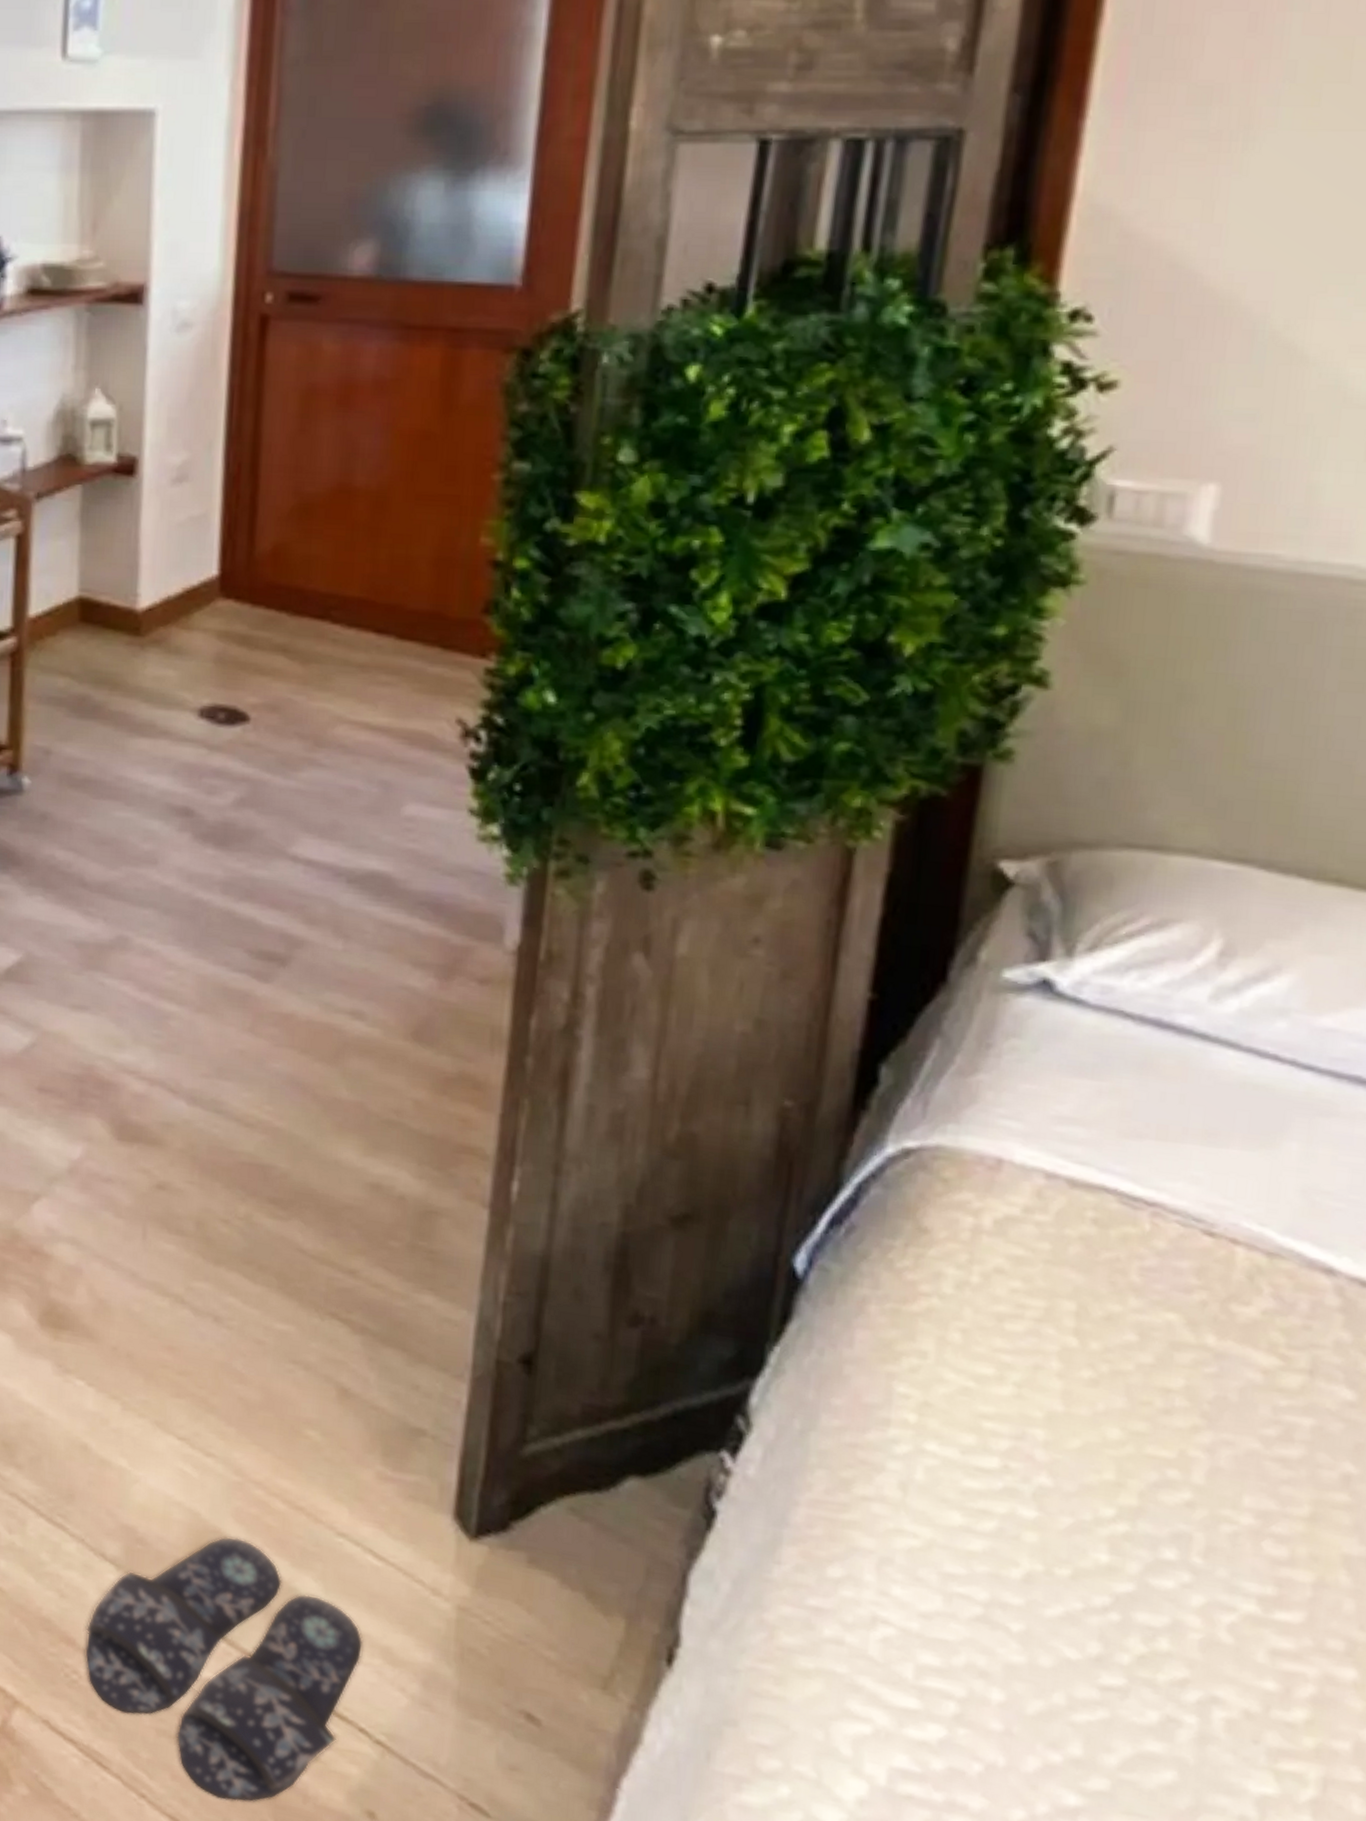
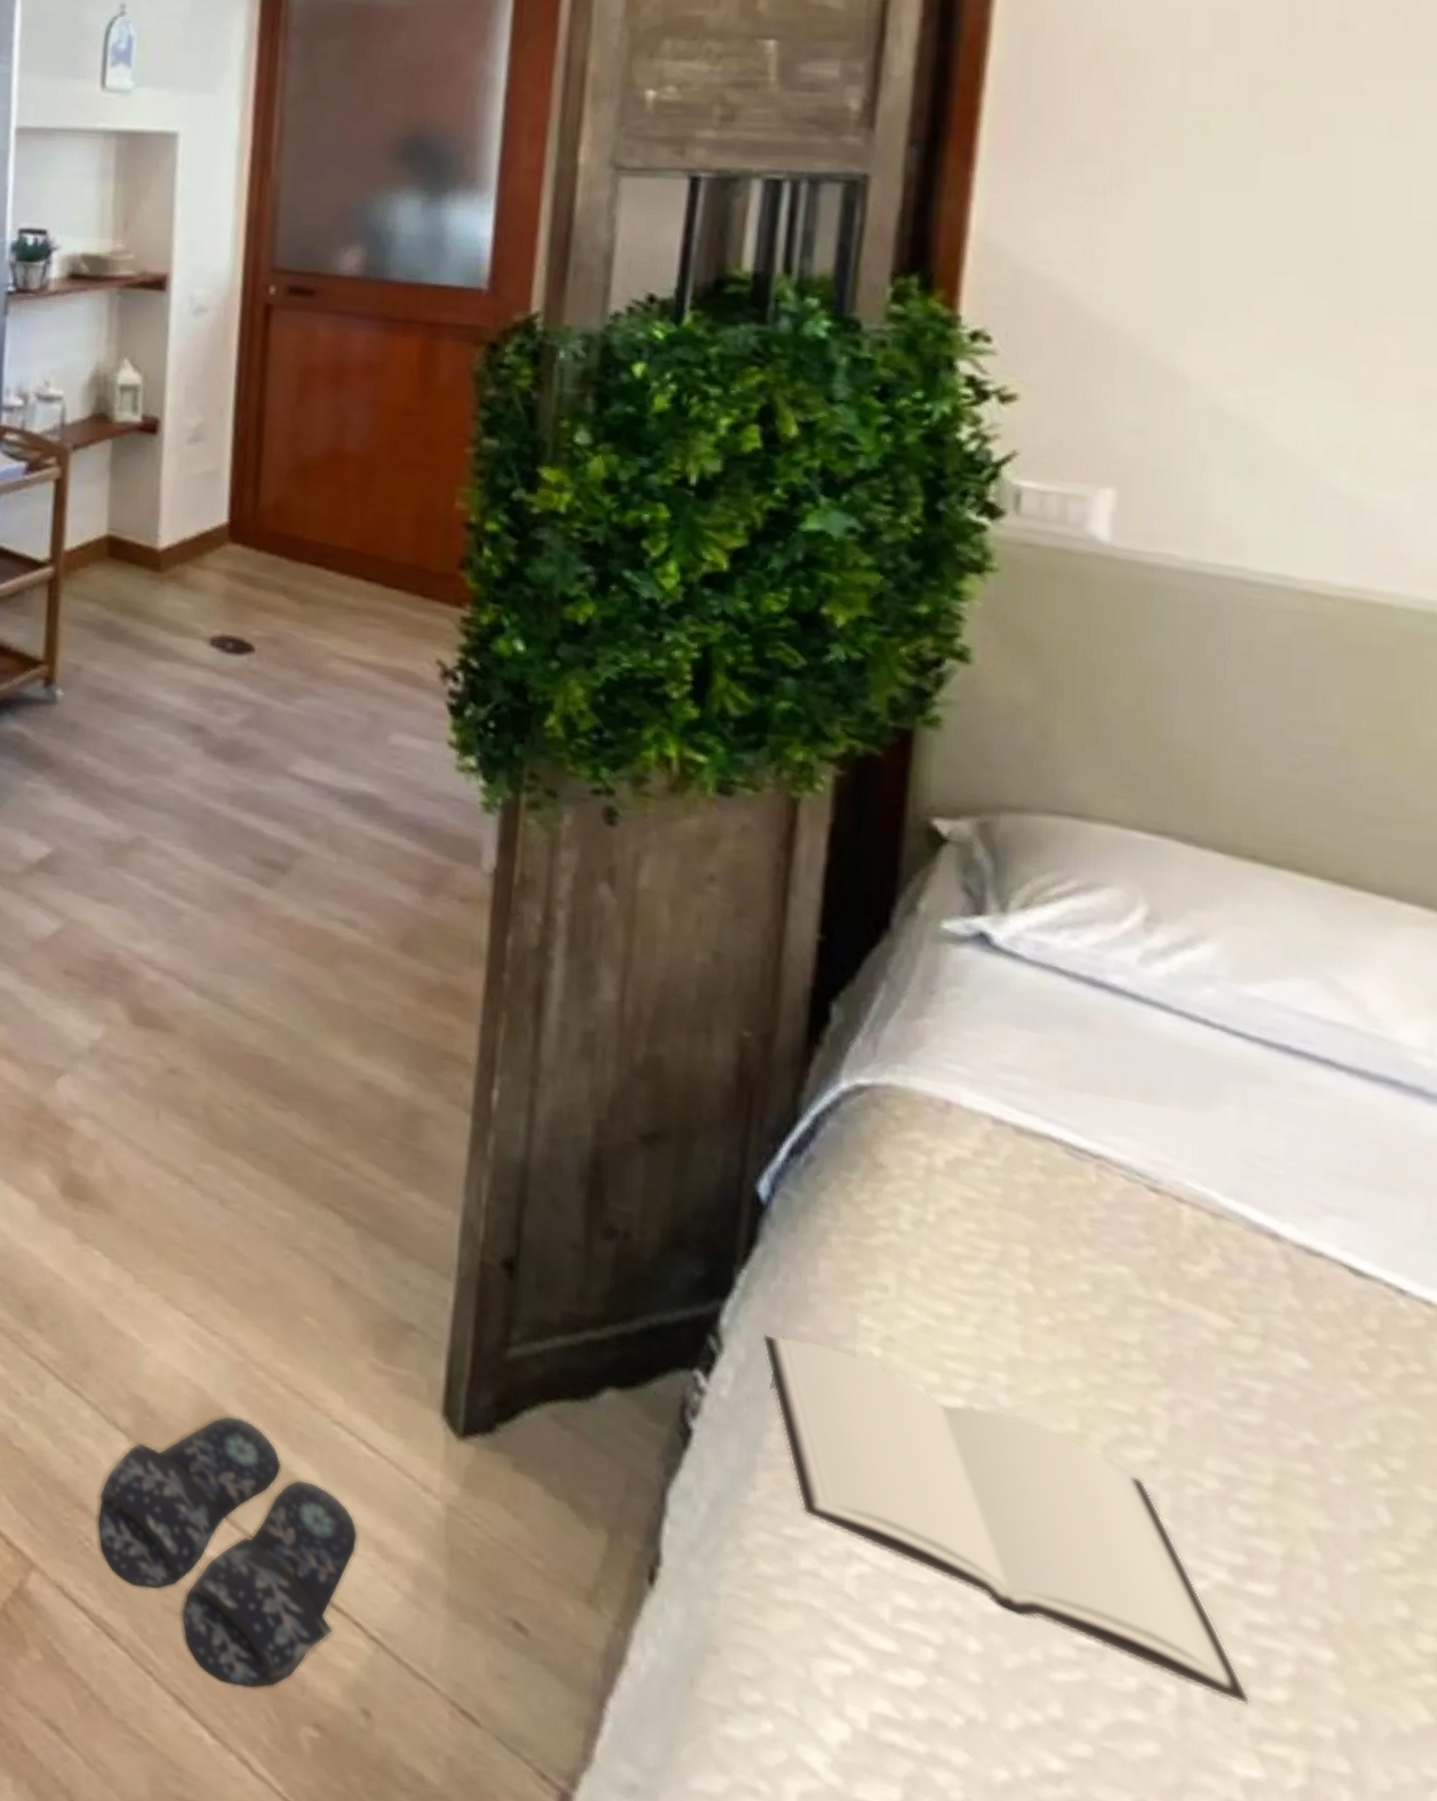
book: none [793,1409,1270,1728] -> present [762,1333,1250,1705]

